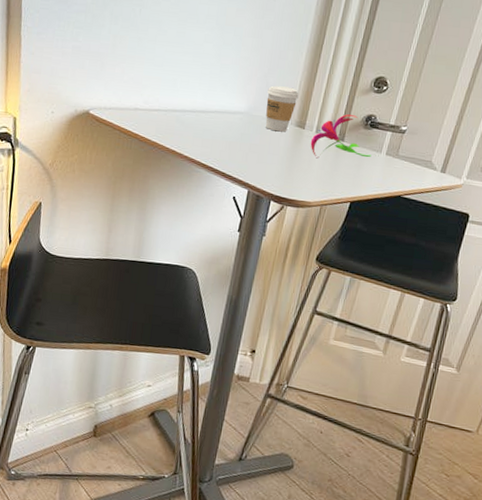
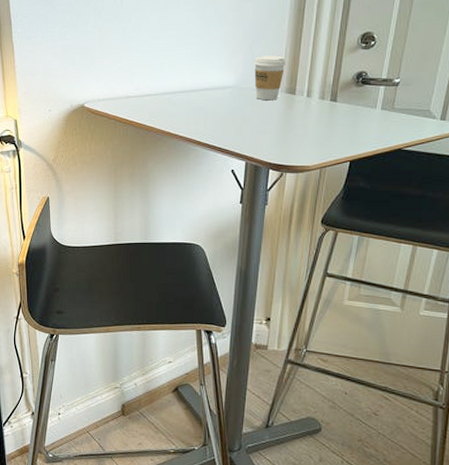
flower: present [310,114,372,159] -> none [303,74,367,122]

